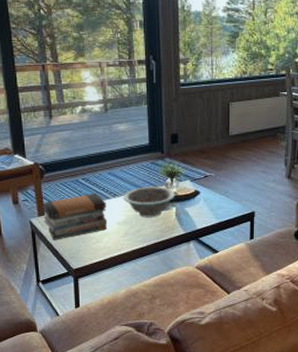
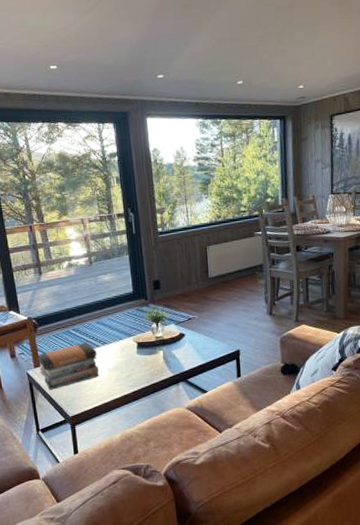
bowl: present [123,186,176,218] -> none [112,331,162,363]

